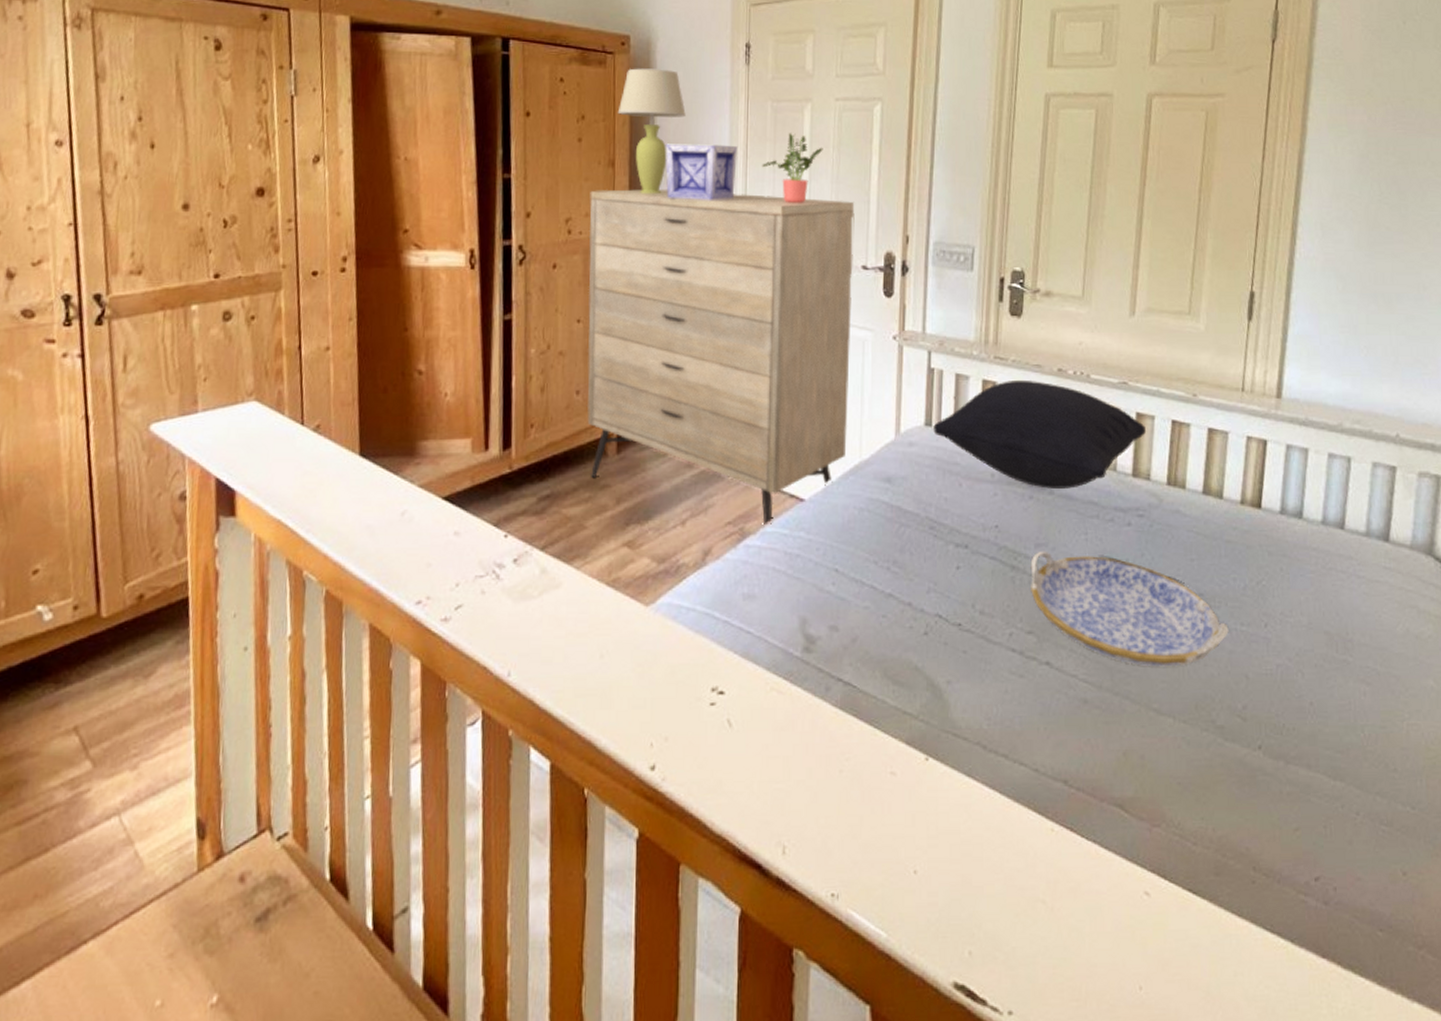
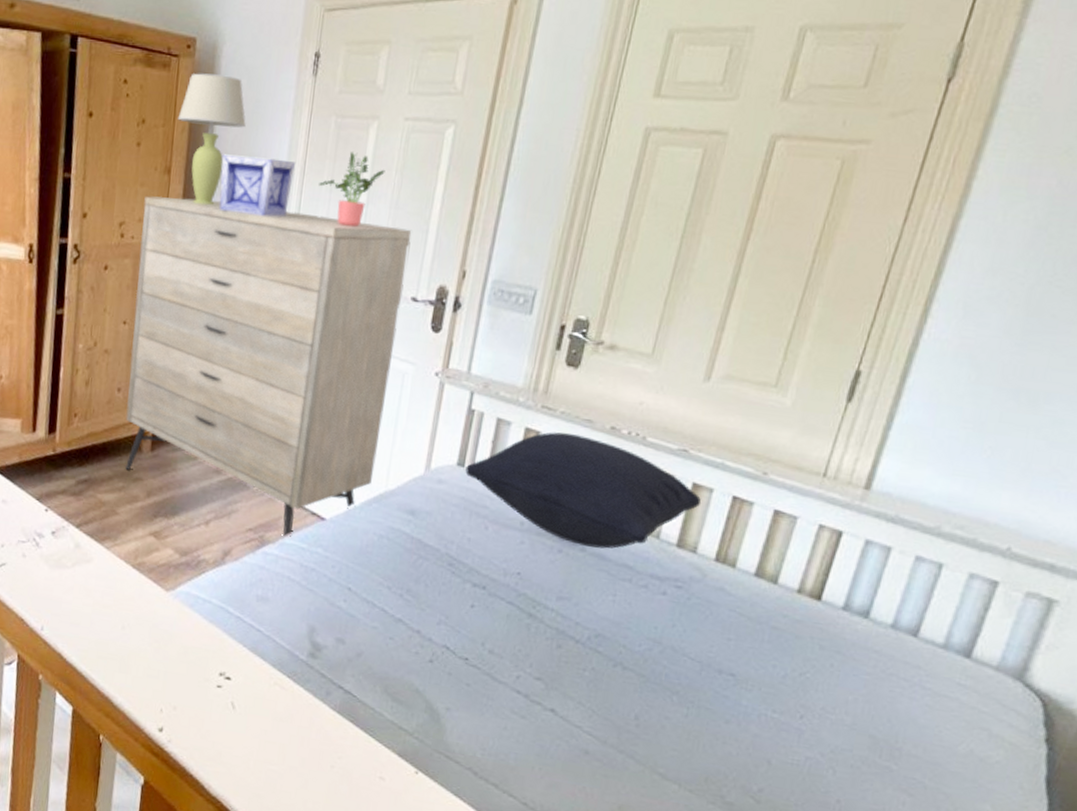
serving tray: present [1030,551,1229,667] -> none [545,604,758,739]

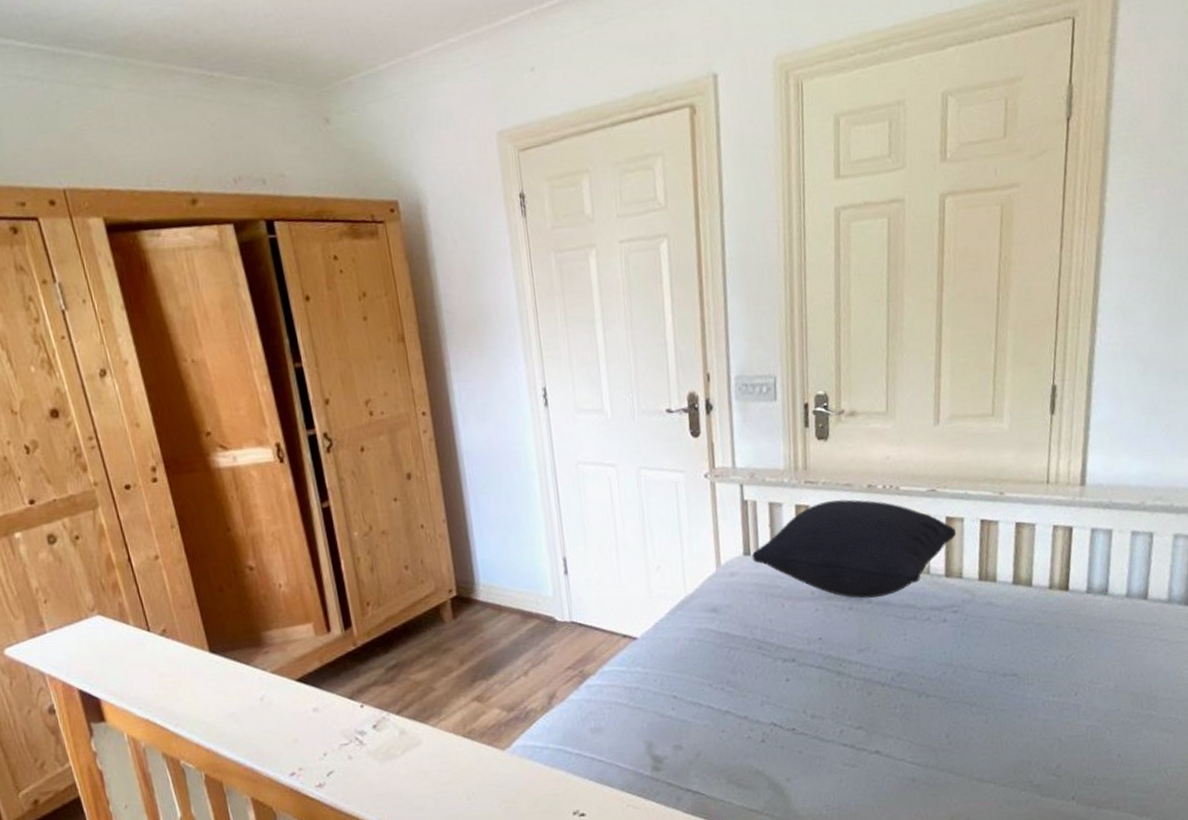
dresser: present [125,196,412,539] -> none [384,346,671,668]
table lamp: present [177,73,246,205] -> none [398,232,469,366]
wooden crate: present [220,154,295,217] -> none [452,304,530,367]
potted plant: present [319,152,385,227] -> none [554,283,614,356]

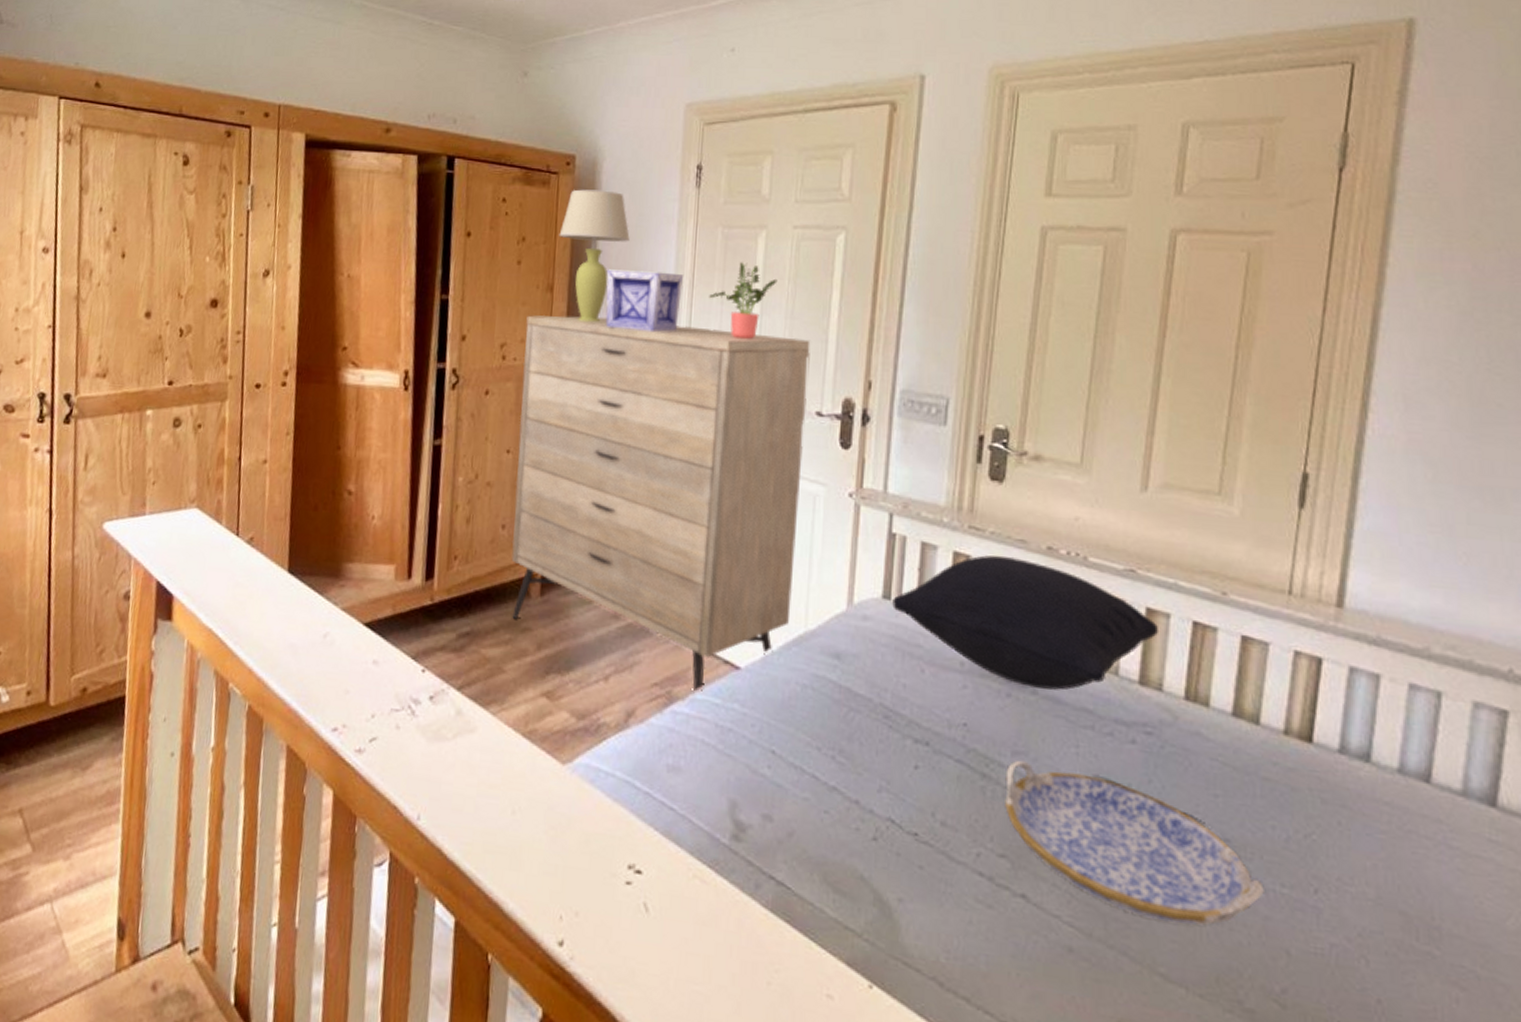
dresser: none [384,346,671,668] -> present [511,315,811,694]
table lamp: none [398,232,469,366] -> present [559,189,630,322]
wooden crate: none [452,304,530,367] -> present [606,269,683,332]
potted plant: none [554,283,614,356] -> present [709,262,778,339]
serving tray: none [854,653,1042,743] -> present [1005,760,1264,925]

